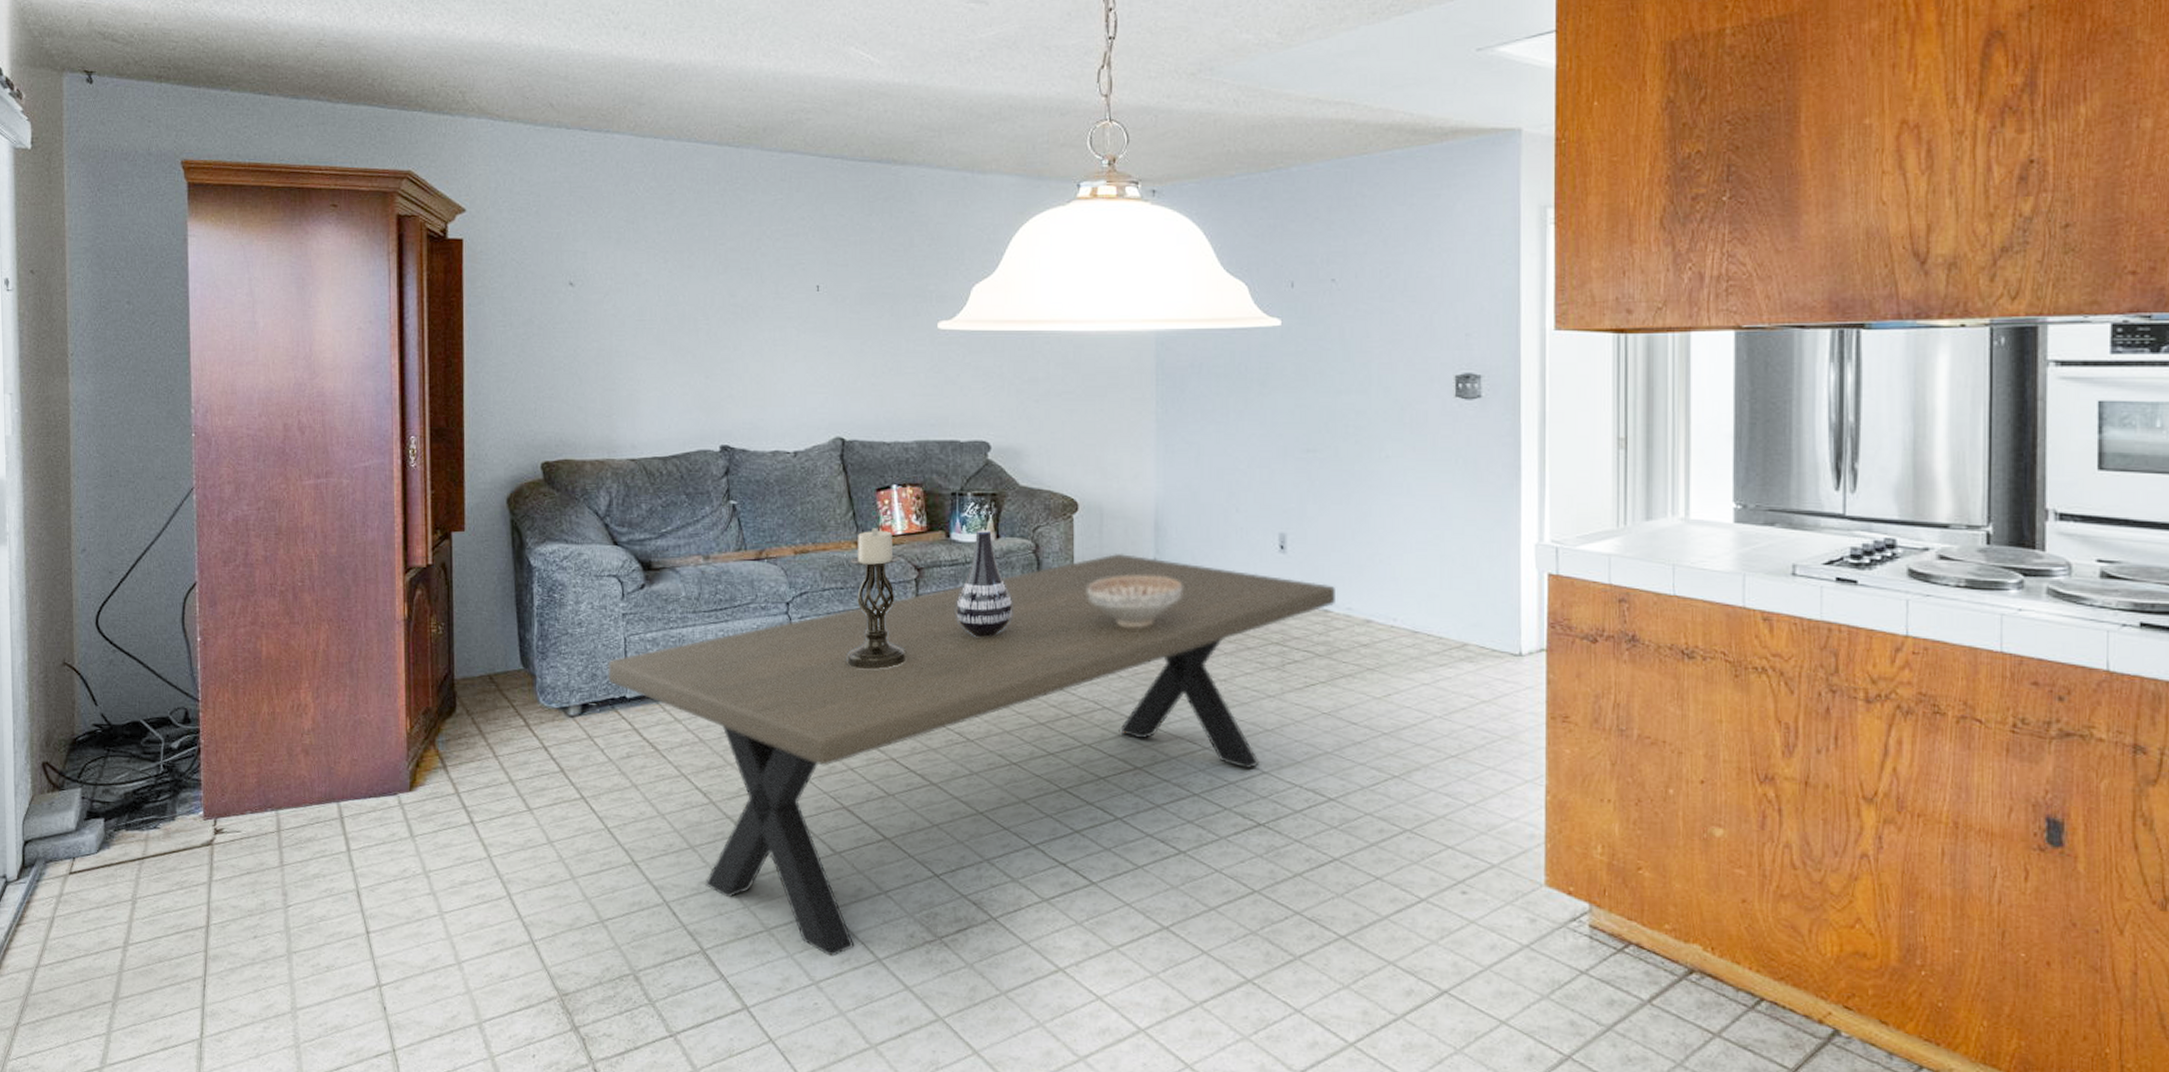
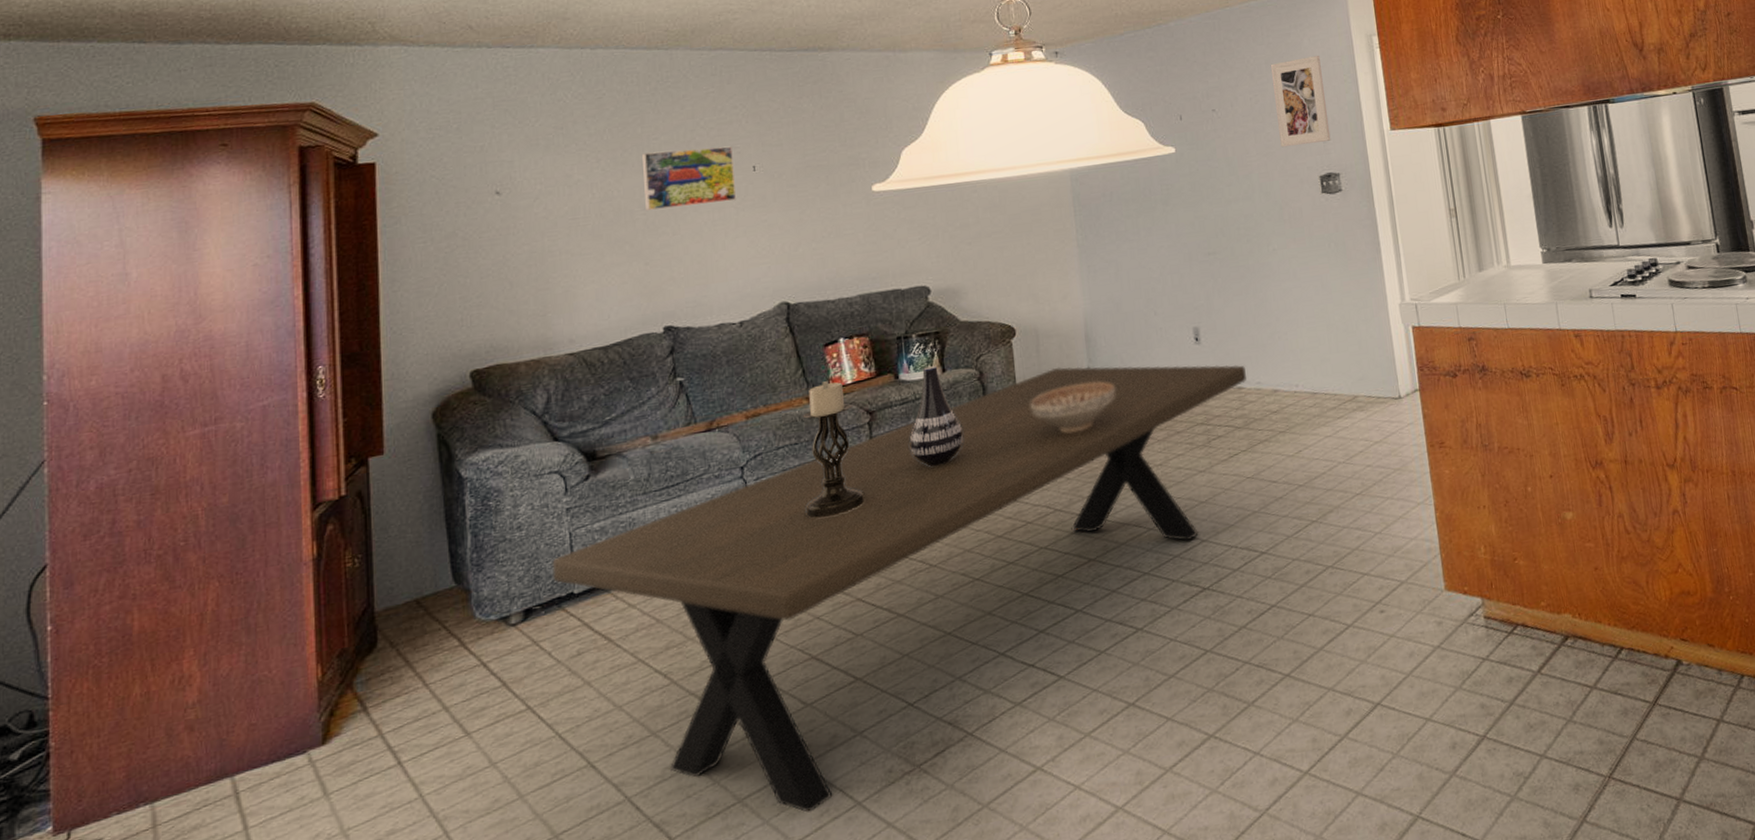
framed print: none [708,258,799,322] -> present [642,146,737,211]
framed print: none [1410,225,1476,335] -> present [1270,55,1331,148]

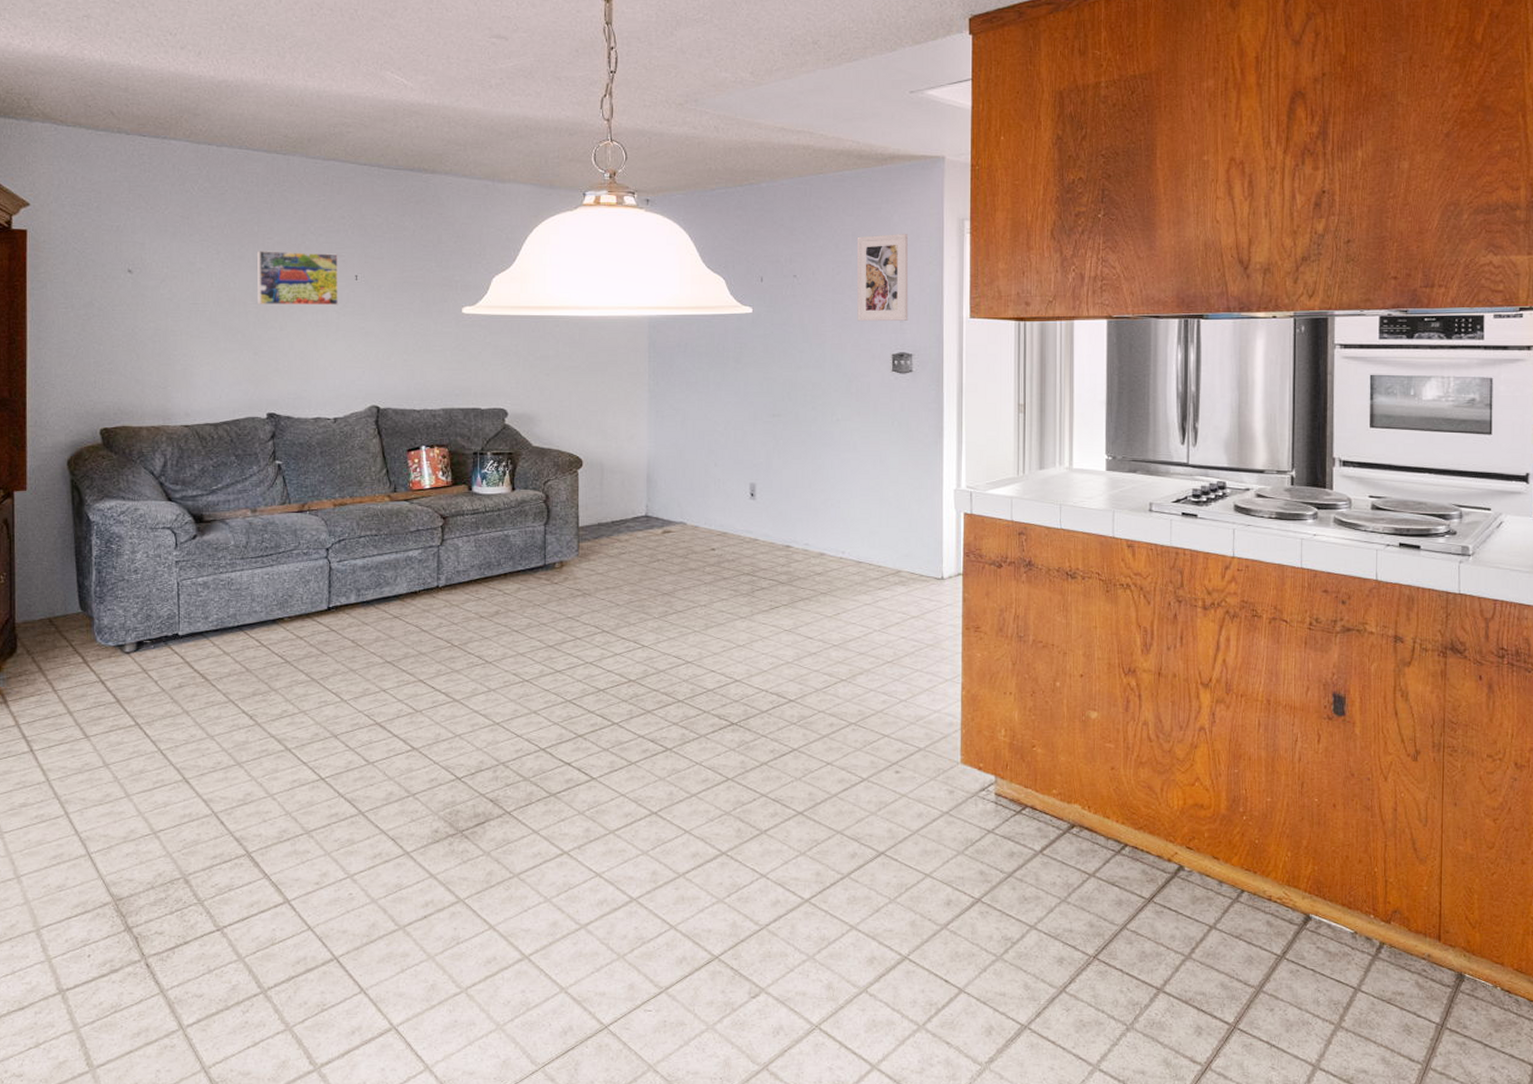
dining table: present [552,364,1247,813] -> none [162,501,795,852]
candle holder: present [802,381,865,519] -> none [380,483,433,605]
vase: present [909,366,964,467] -> none [477,484,526,574]
decorative bowl: present [1030,381,1116,434] -> none [589,519,671,564]

